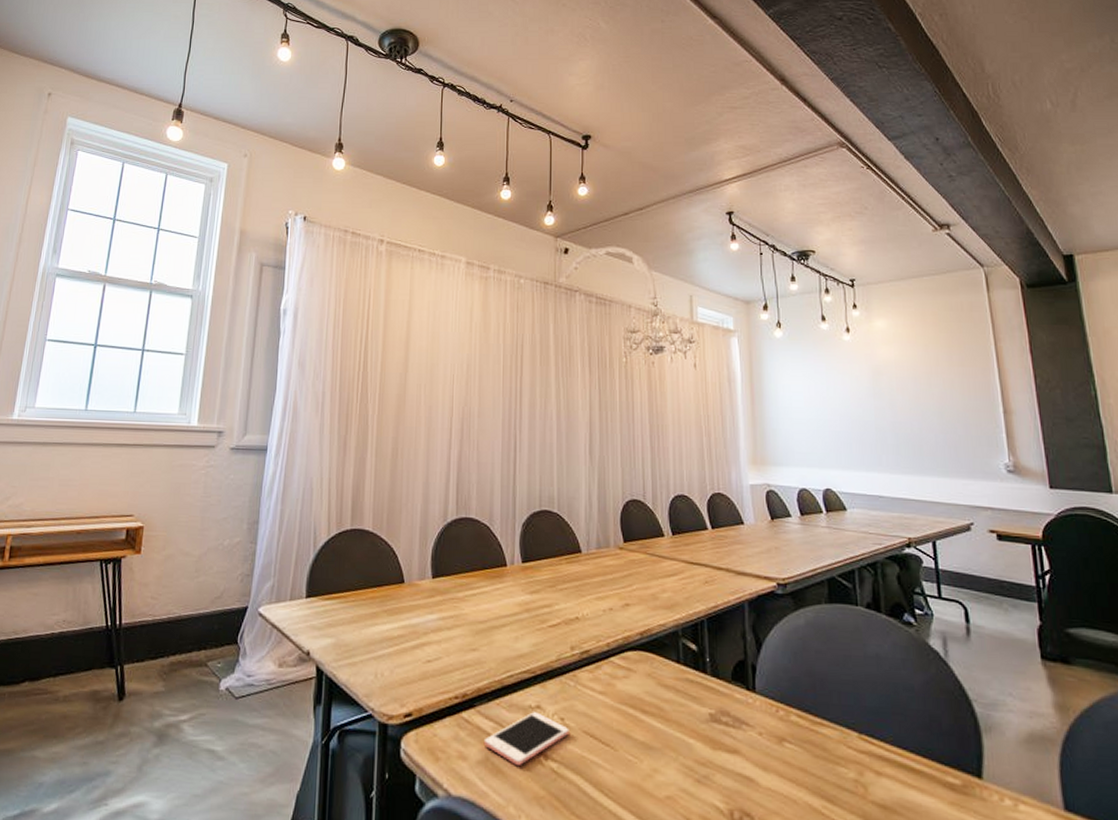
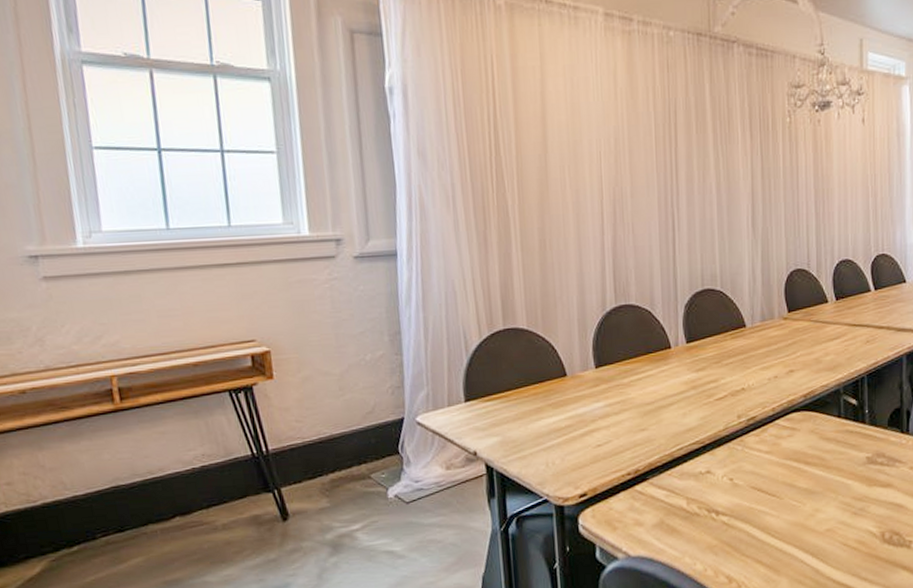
cell phone: present [483,712,569,767] -> none [658,477,738,524]

